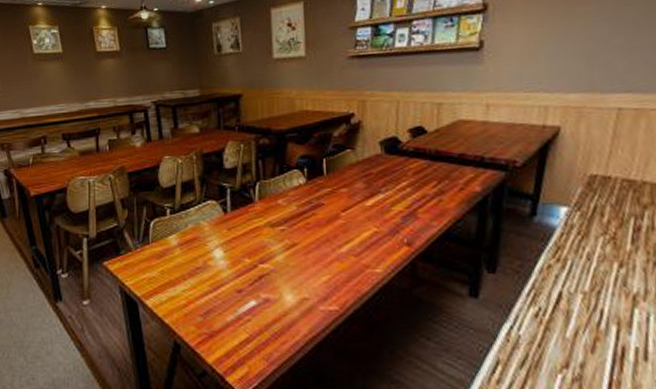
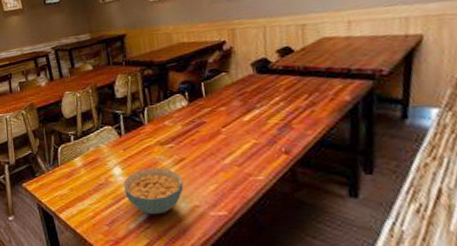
cereal bowl: none [225,252,293,306] -> present [124,167,184,215]

